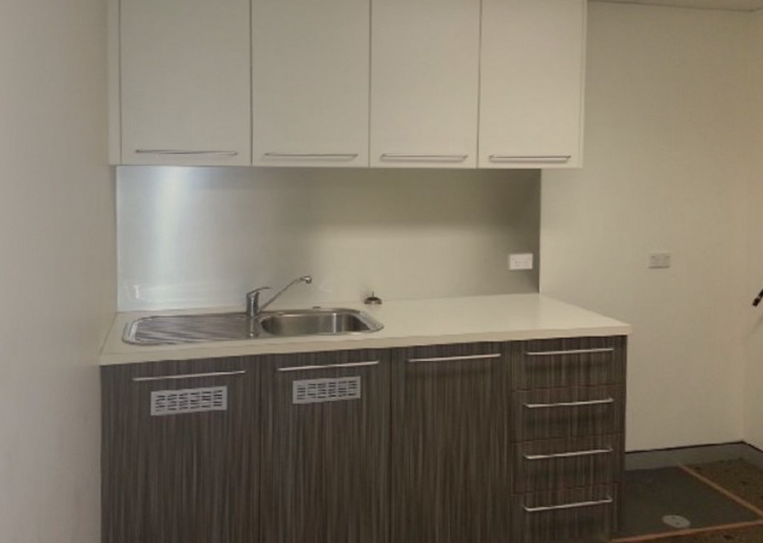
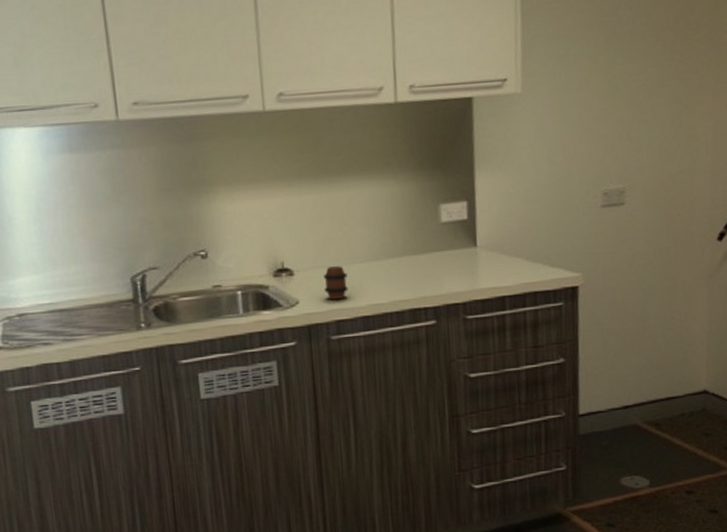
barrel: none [406,299,427,328] -> present [324,266,348,300]

